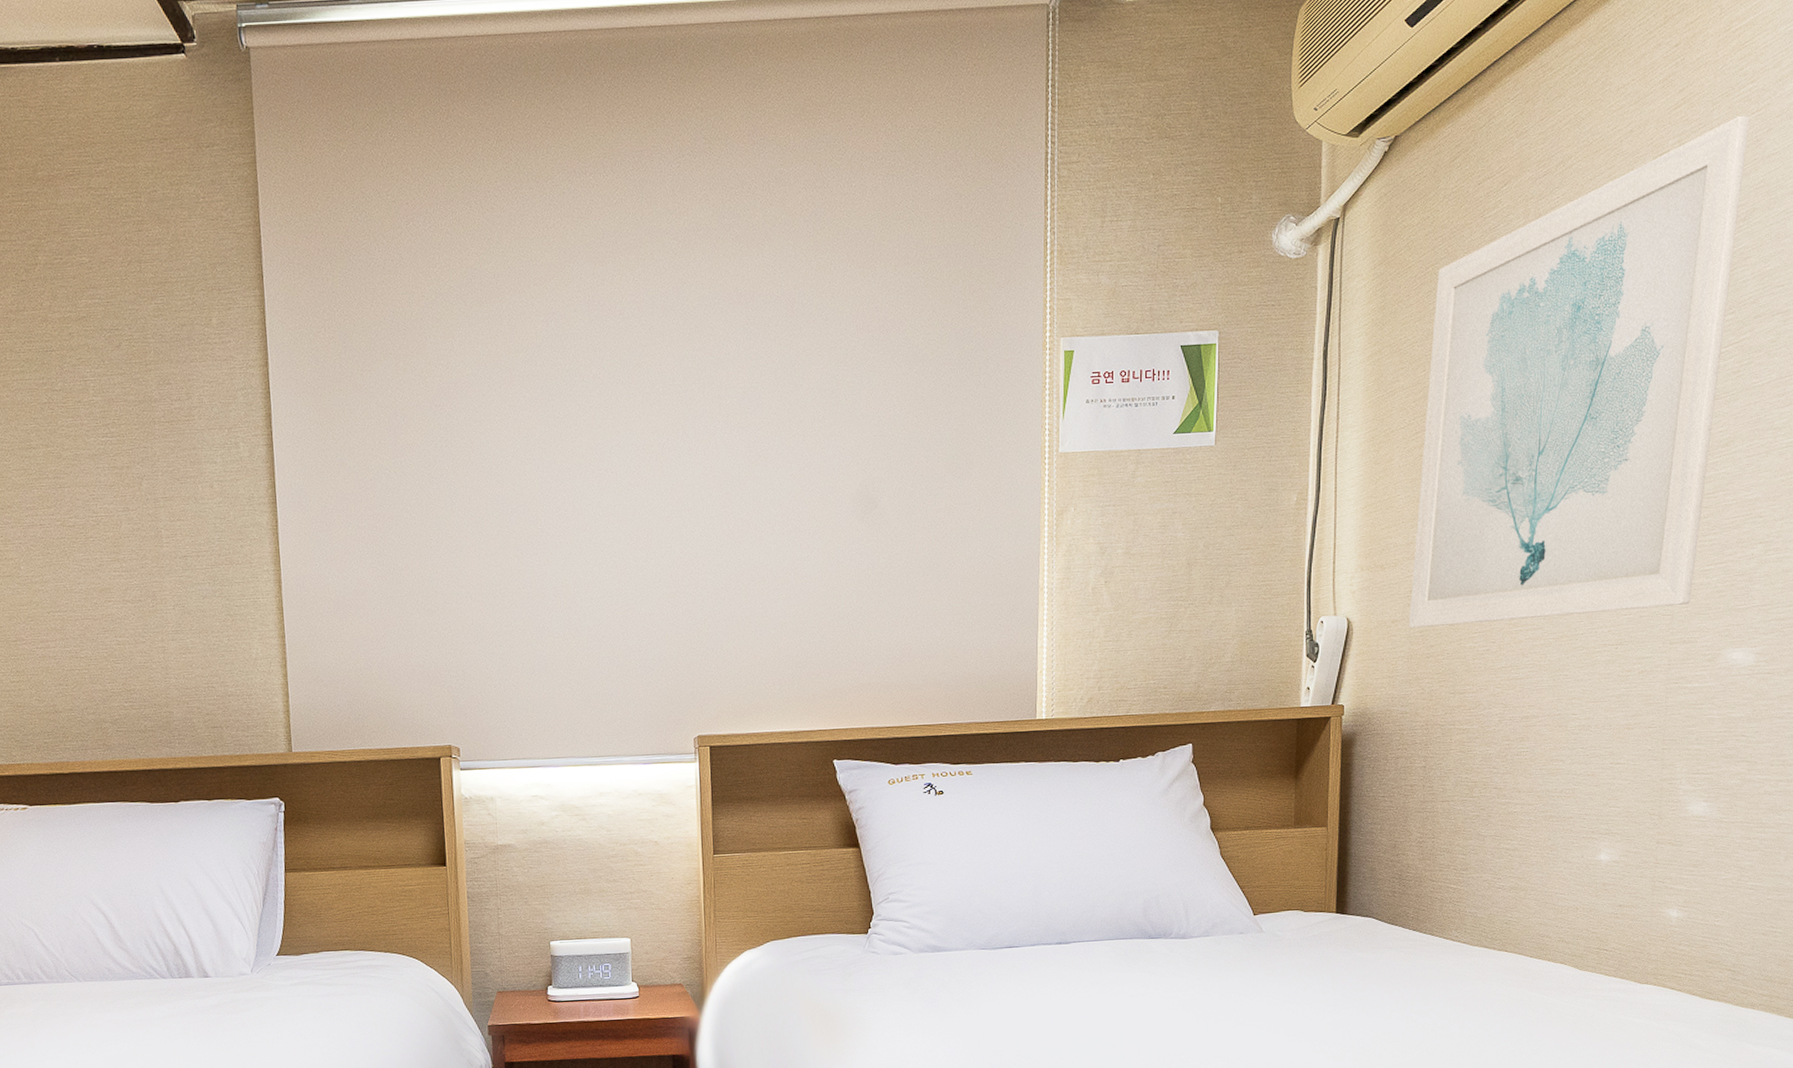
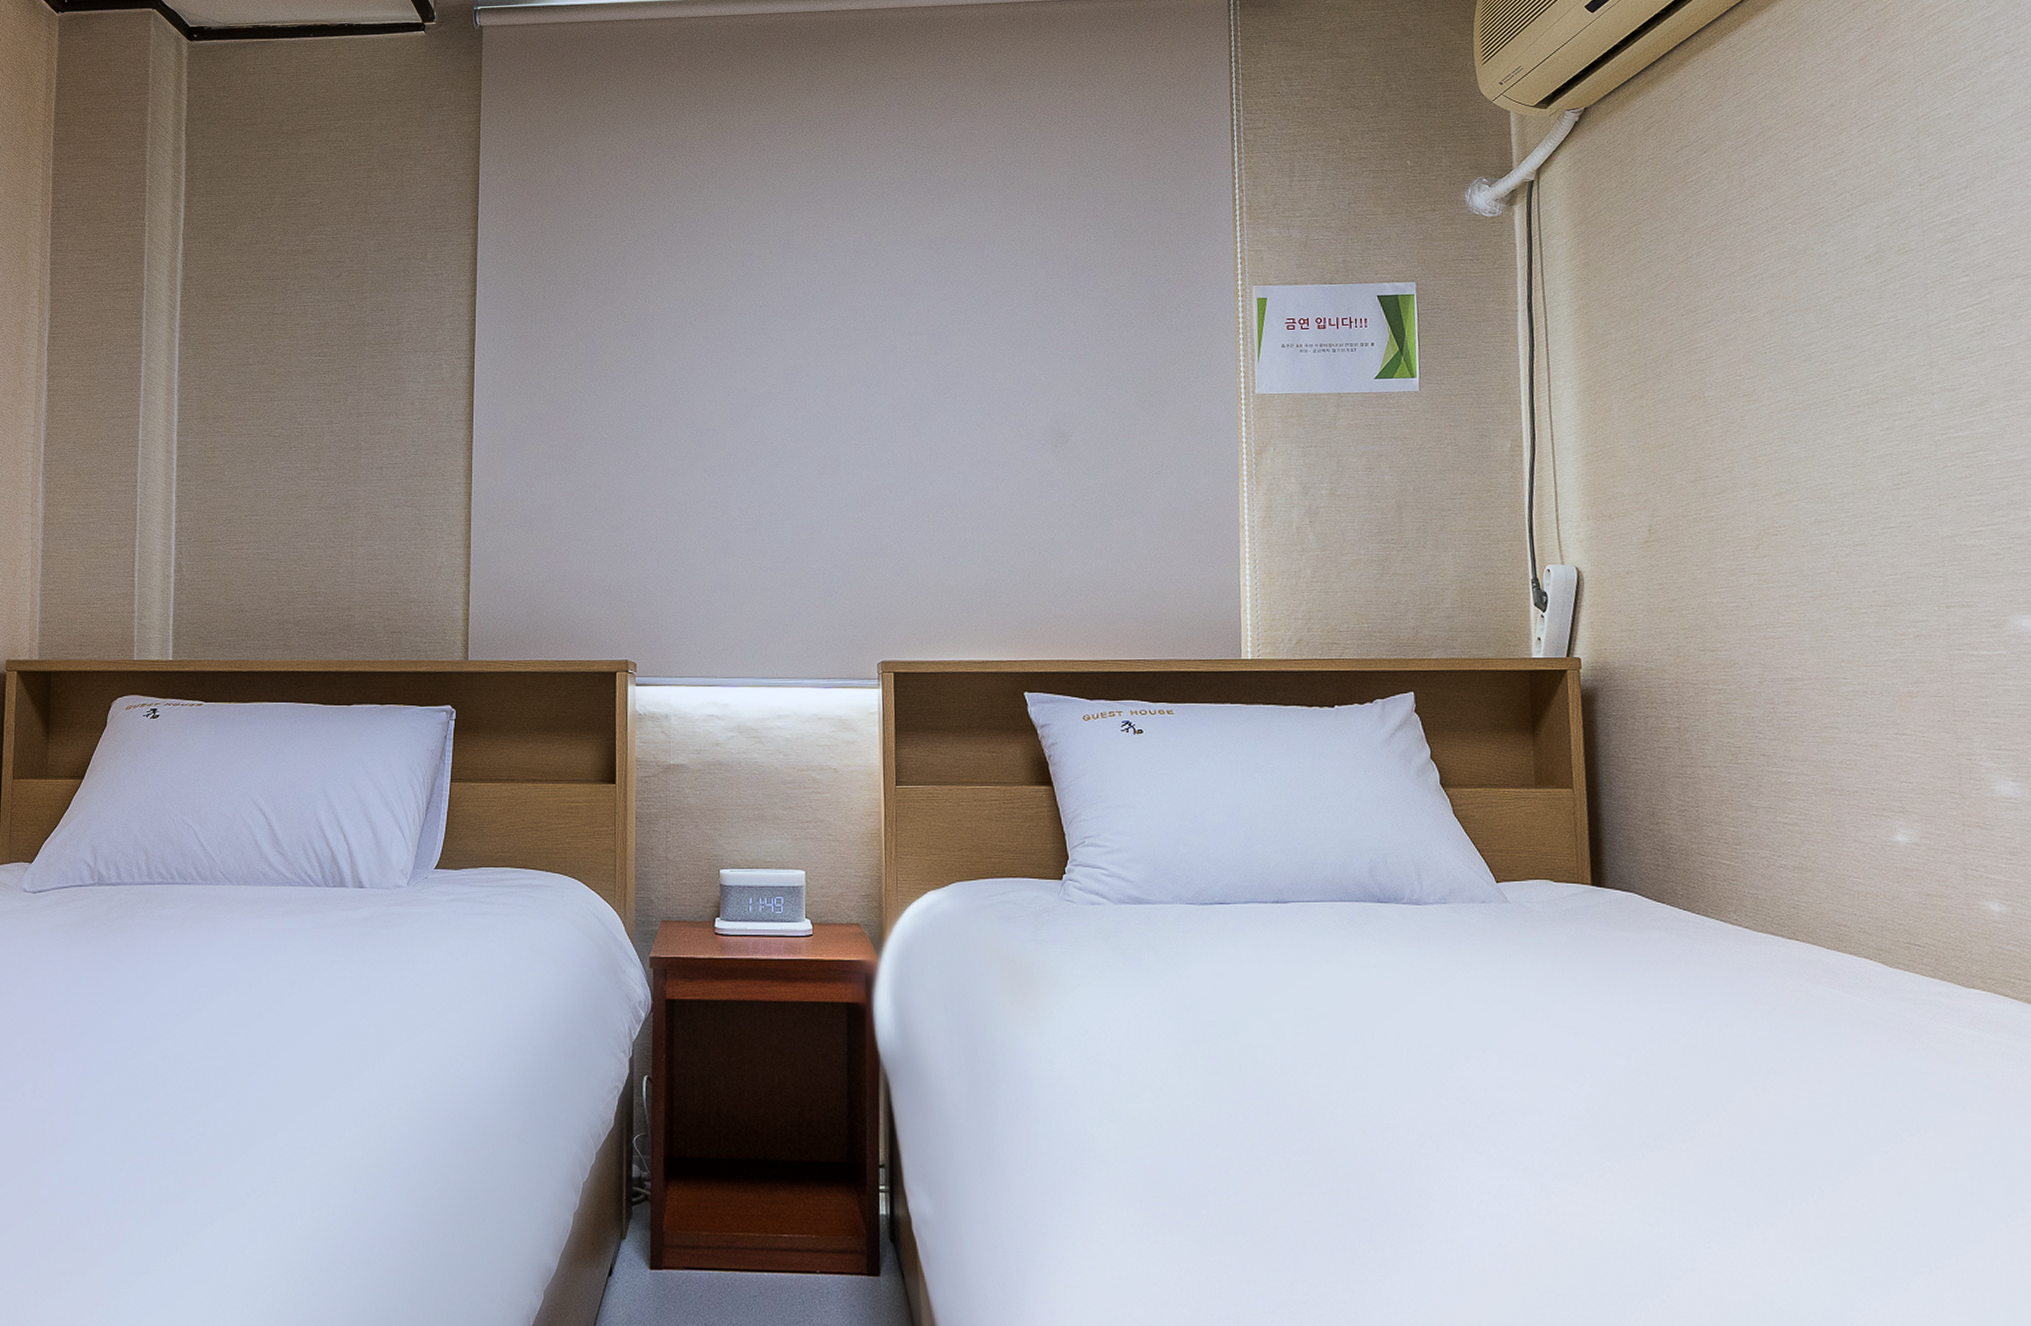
wall art: present [1409,115,1750,629] -> none [1642,91,1964,581]

